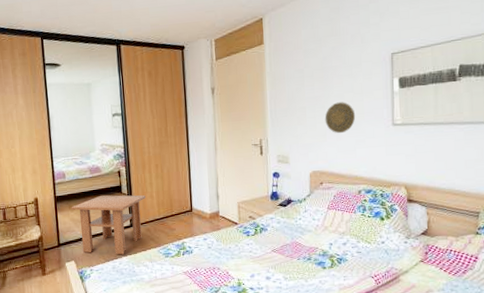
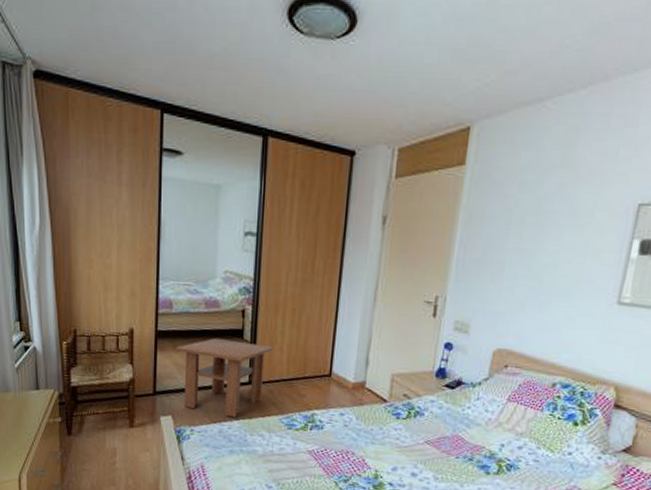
decorative plate: present [324,102,356,134] -> none [527,261,571,305]

